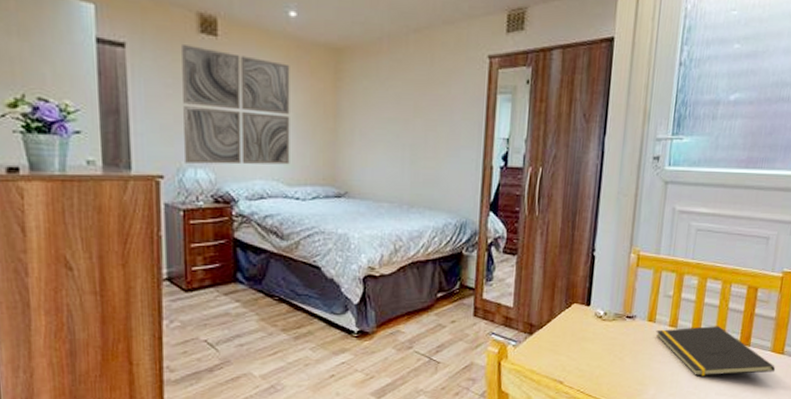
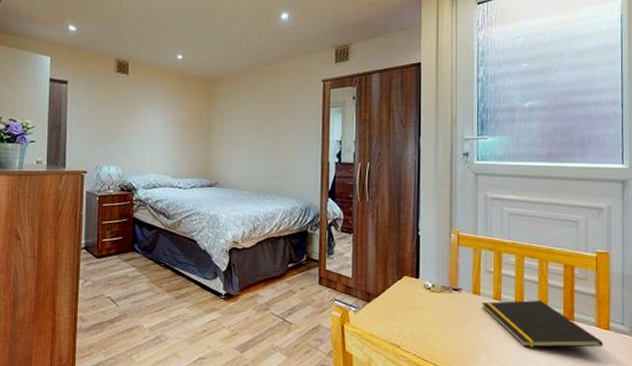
wall art: present [182,45,290,165] -> none [102,81,177,163]

